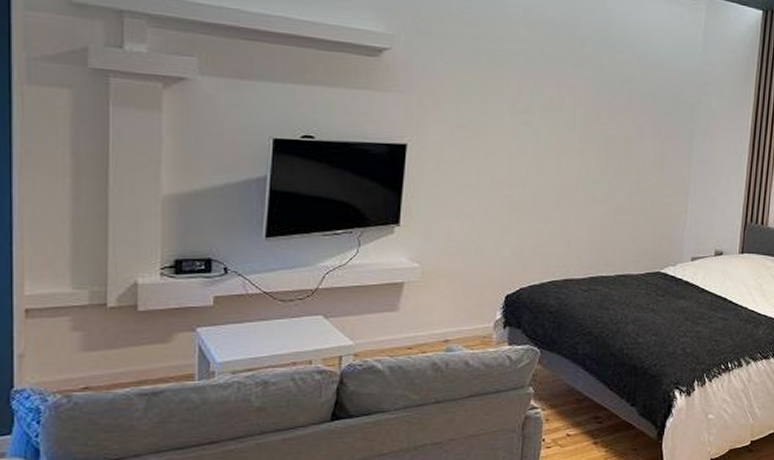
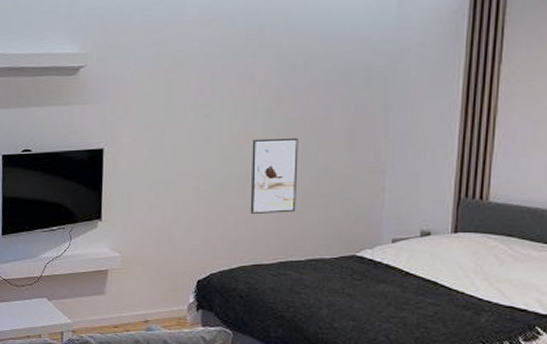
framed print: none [564,151,614,228] -> present [250,137,299,215]

